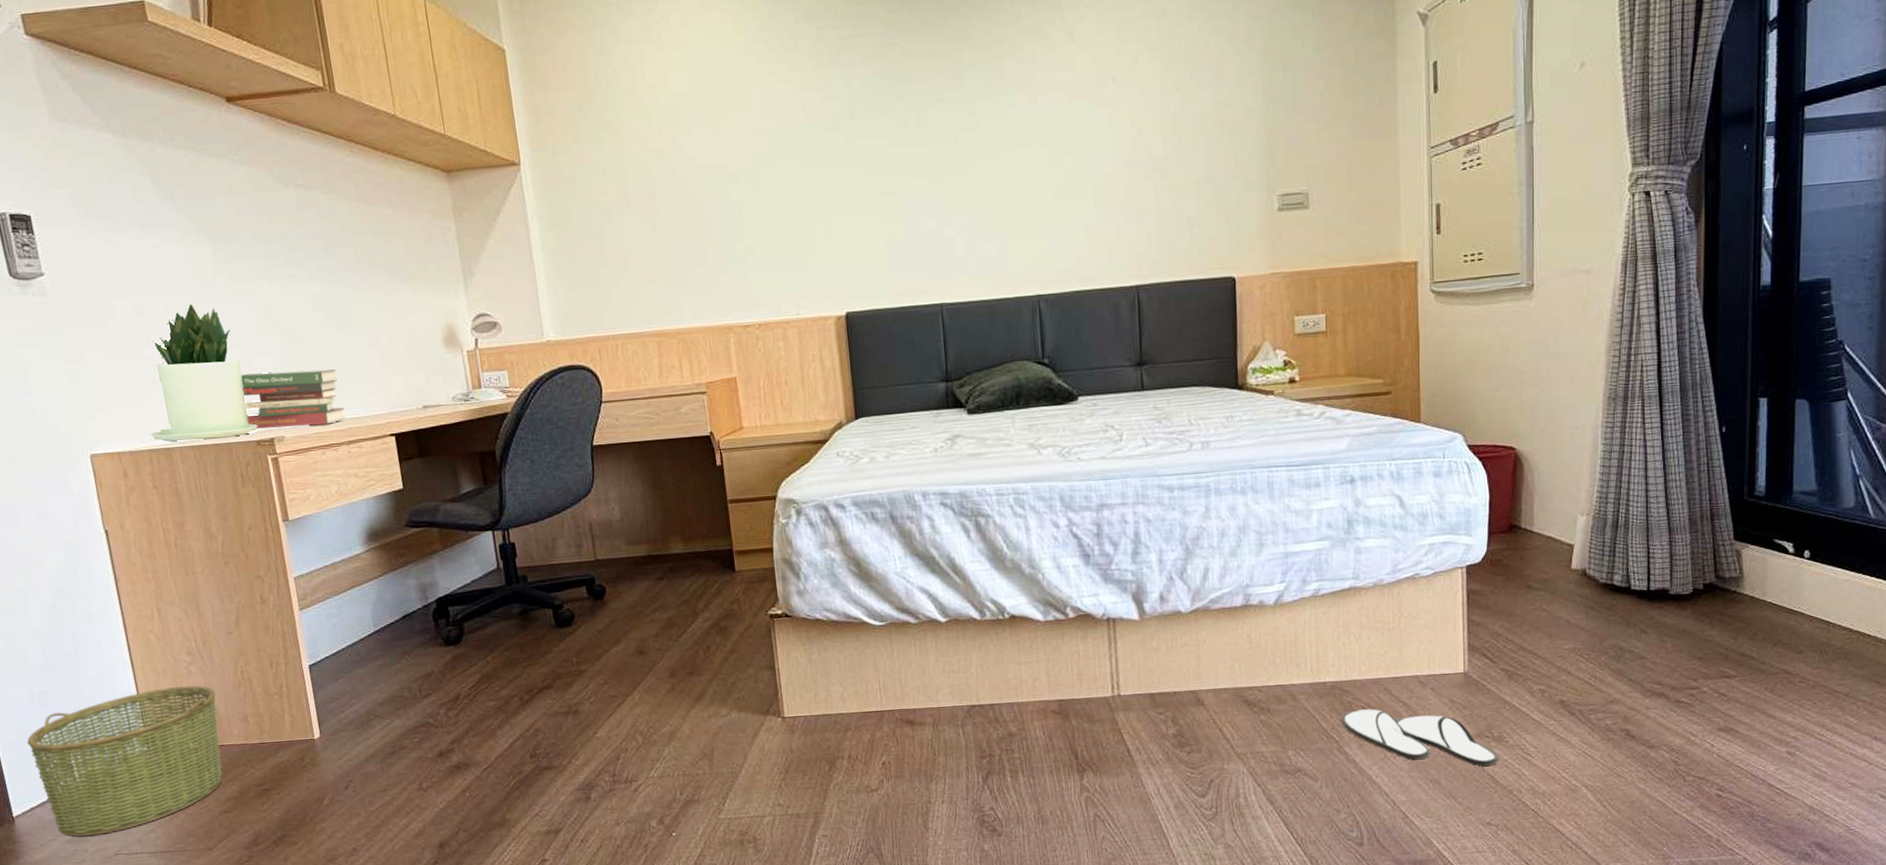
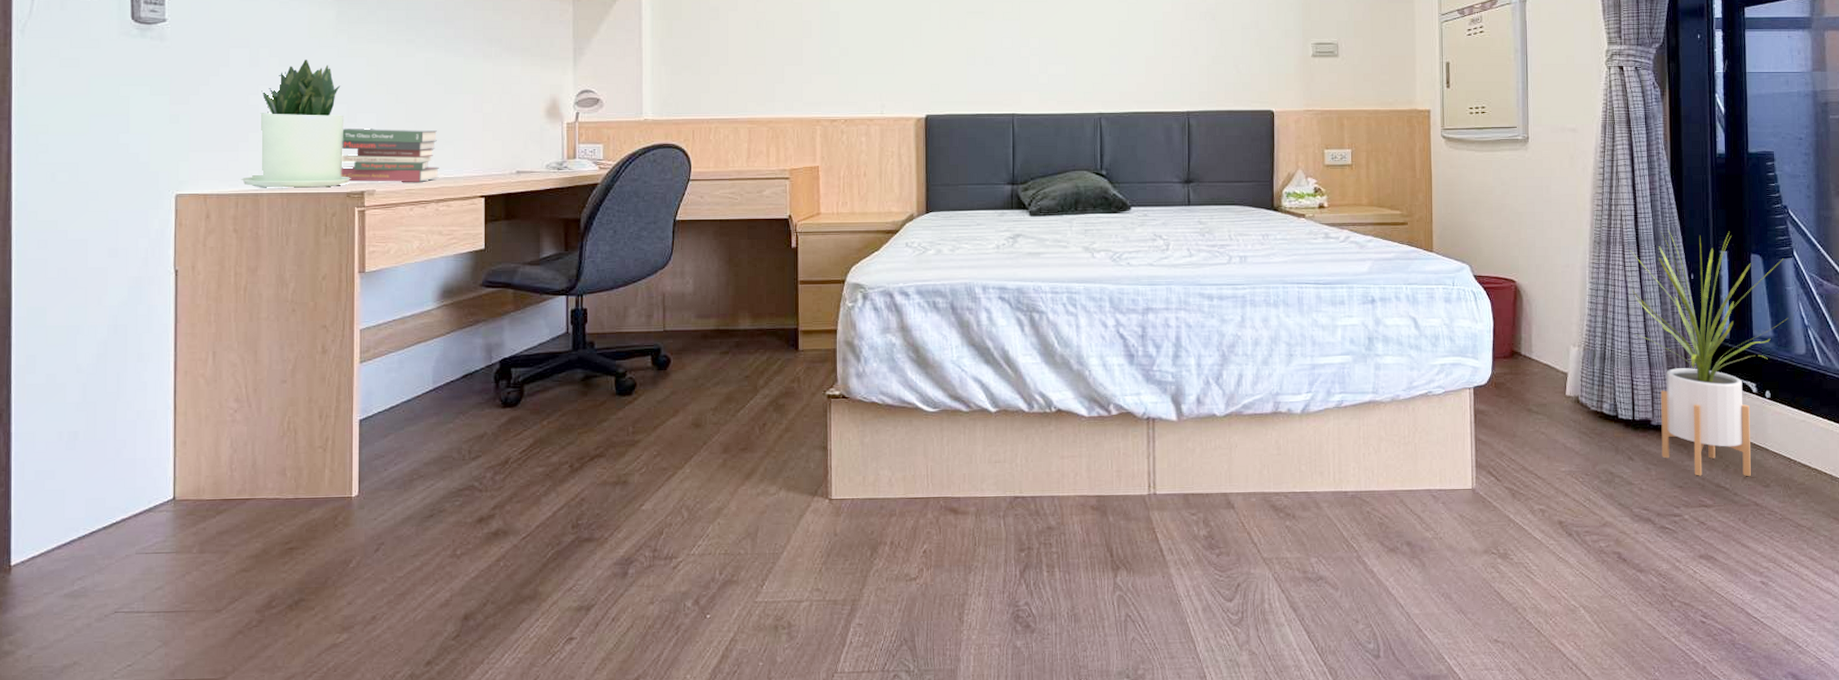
basket: present [27,685,223,837] -> none [45,434,256,591]
slippers: present [1341,709,1499,766] -> none [1360,520,1505,582]
house plant: none [1649,376,1835,646] -> present [1629,230,1787,477]

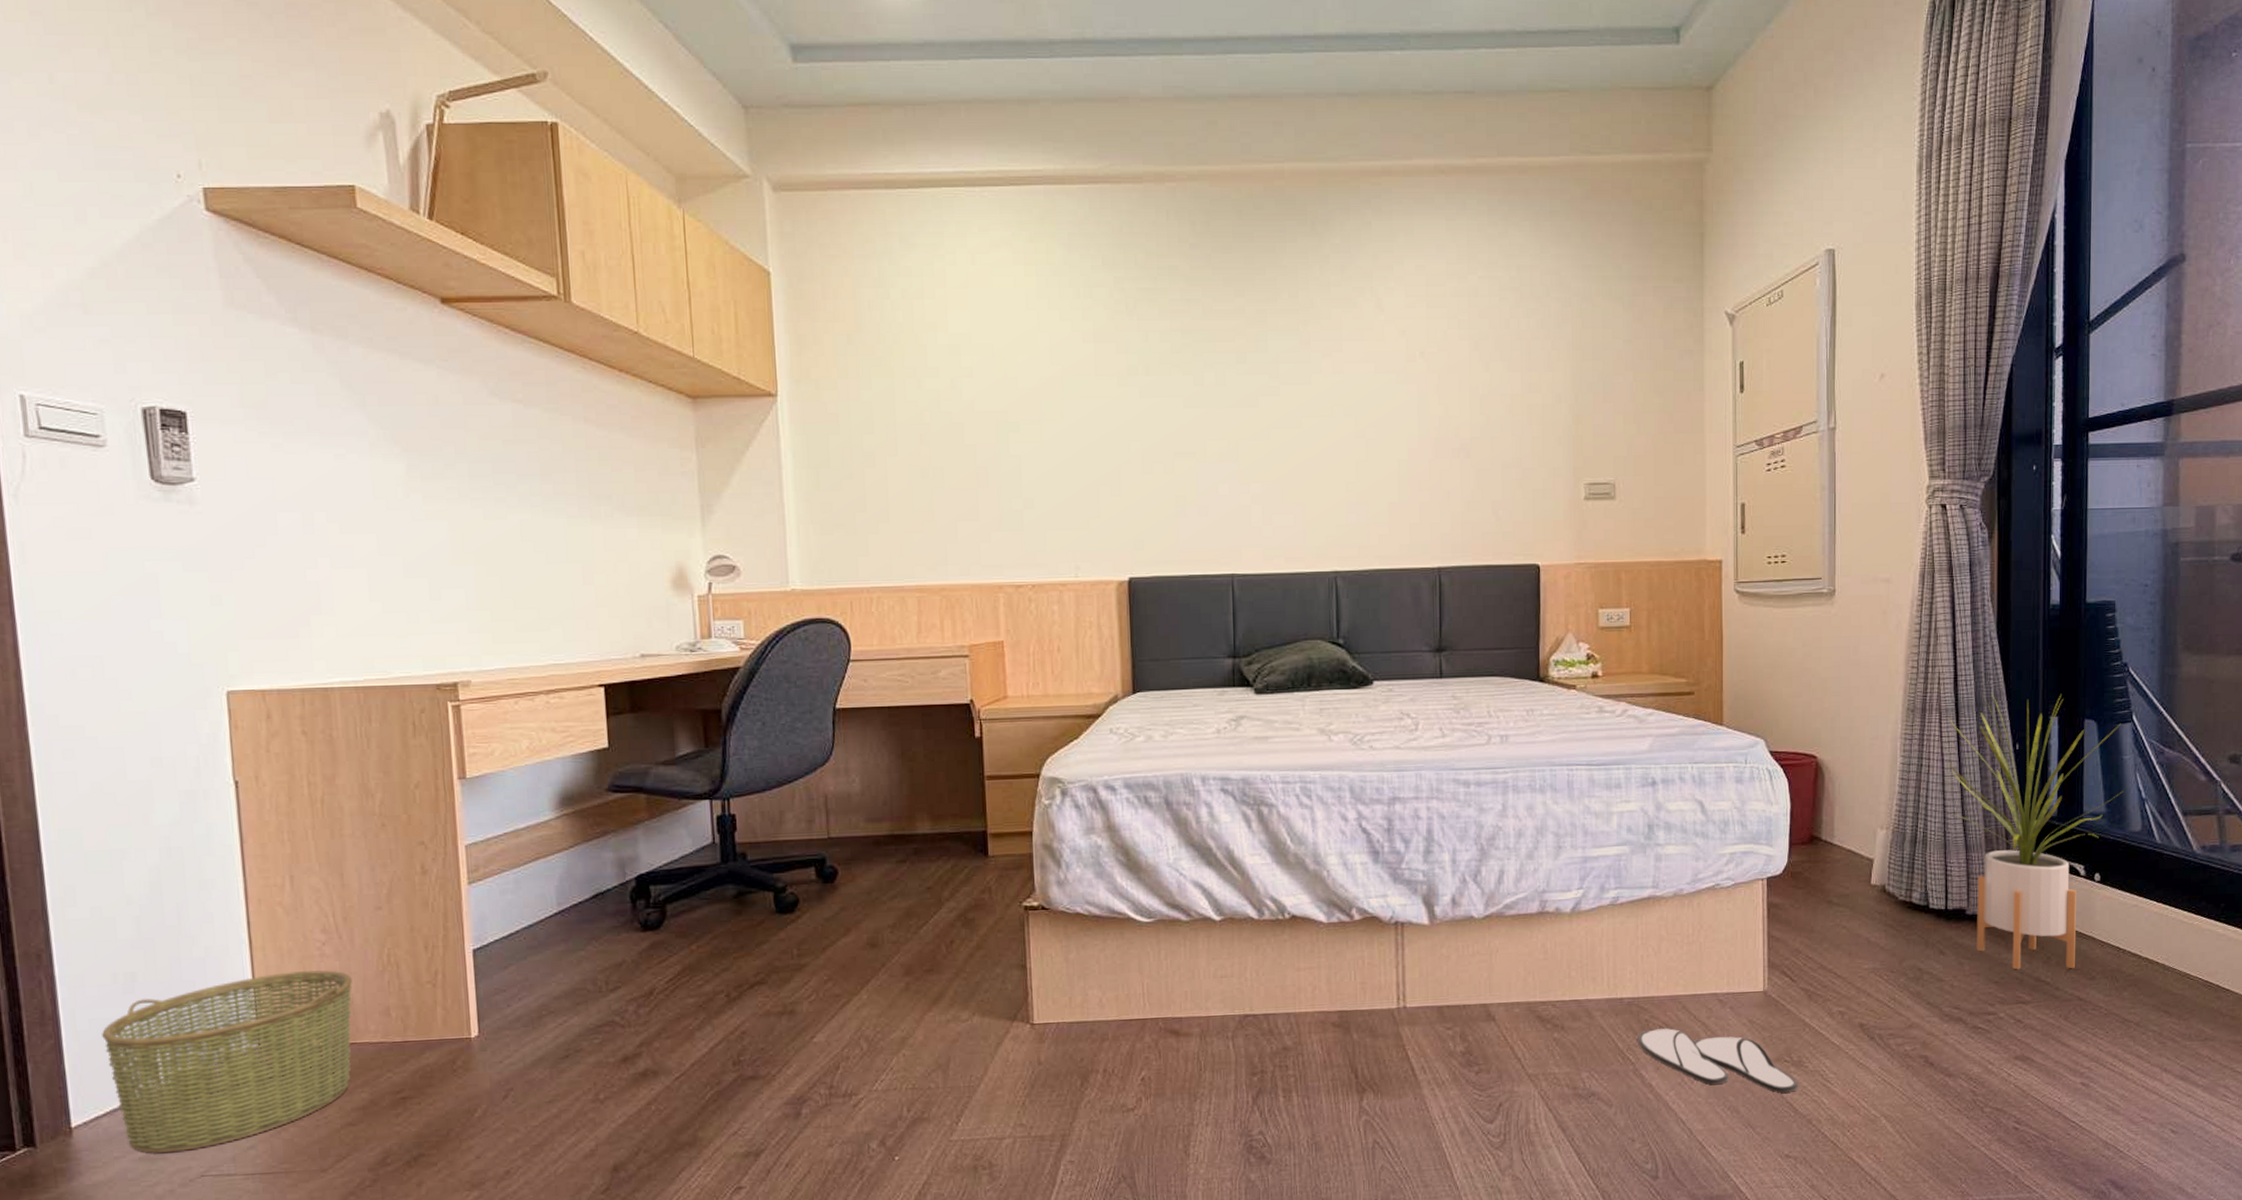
basket: none [45,434,256,591] -> present [102,970,353,1153]
planter: present [241,60,352,188] -> none [305,525,441,681]
books: present [341,128,439,182] -> none [424,606,547,672]
slippers: none [1360,520,1505,582] -> present [1638,1028,1799,1093]

